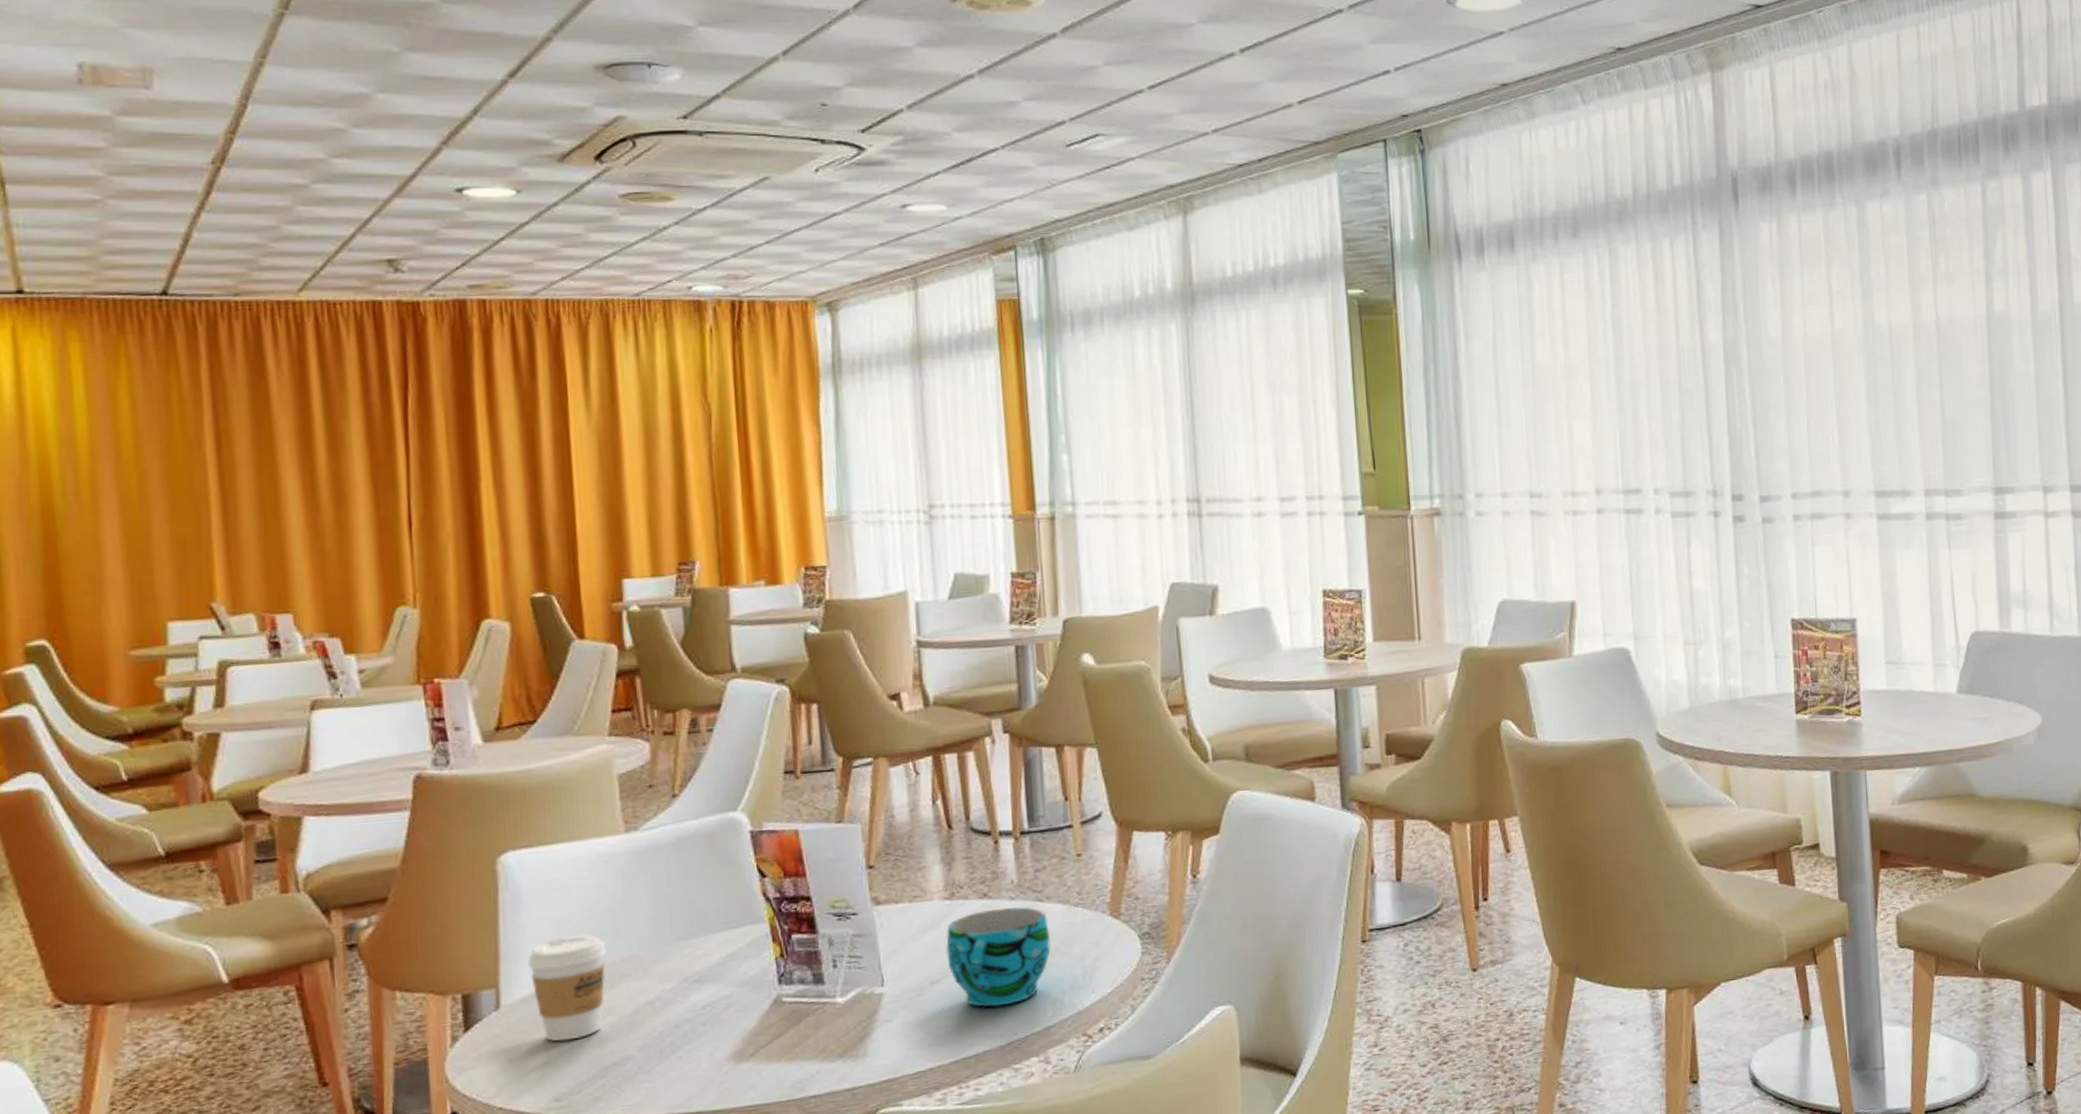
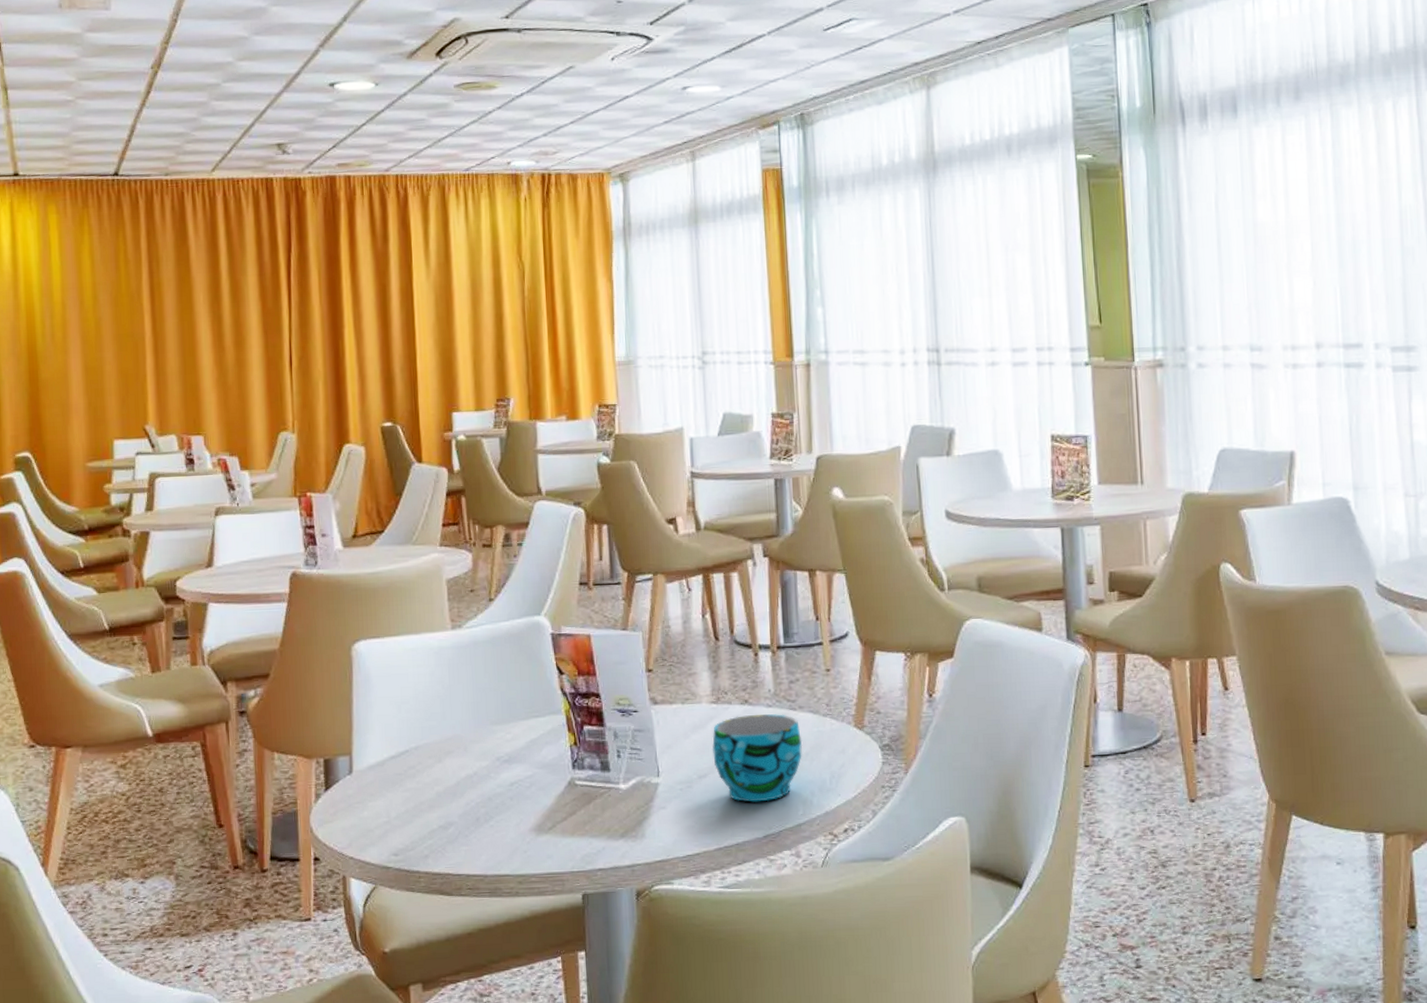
coffee cup: present [528,934,607,1042] -> none [375,714,436,805]

